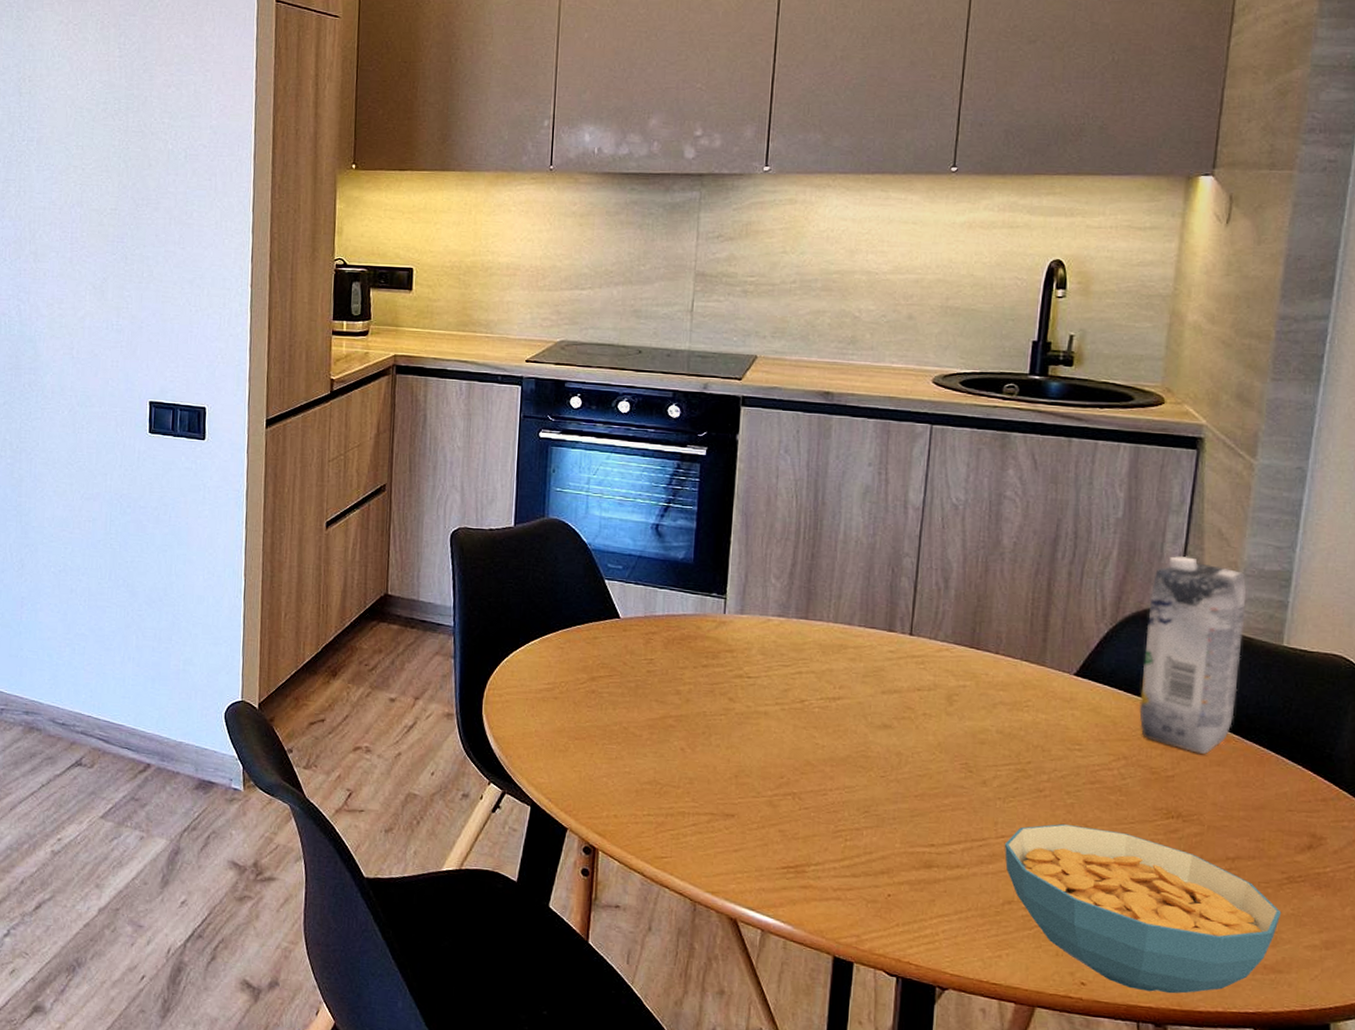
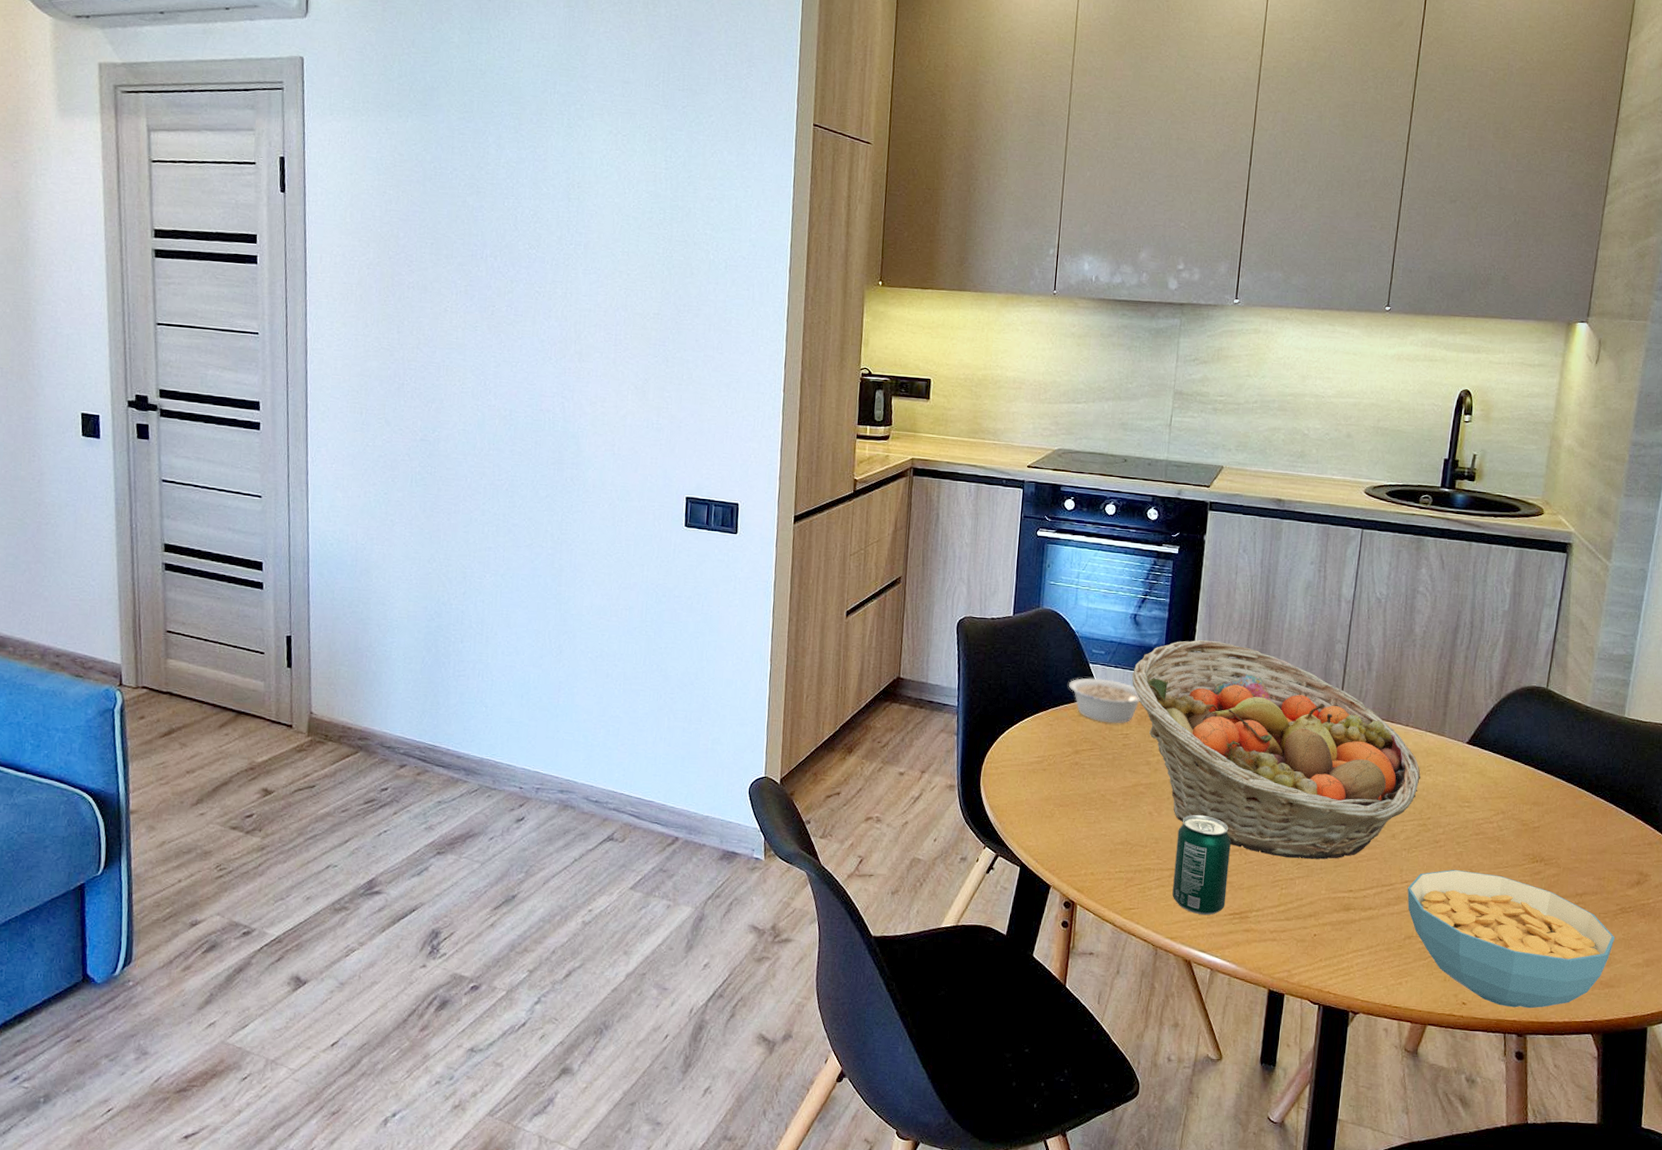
legume: none [580,595,666,648] -> present [1068,678,1140,724]
fruit basket: none [655,552,1016,808] -> present [1131,639,1421,860]
beverage can: none [712,752,781,868] -> present [1172,814,1231,916]
juice carton: present [1139,556,1246,754] -> none [1515,642,1600,808]

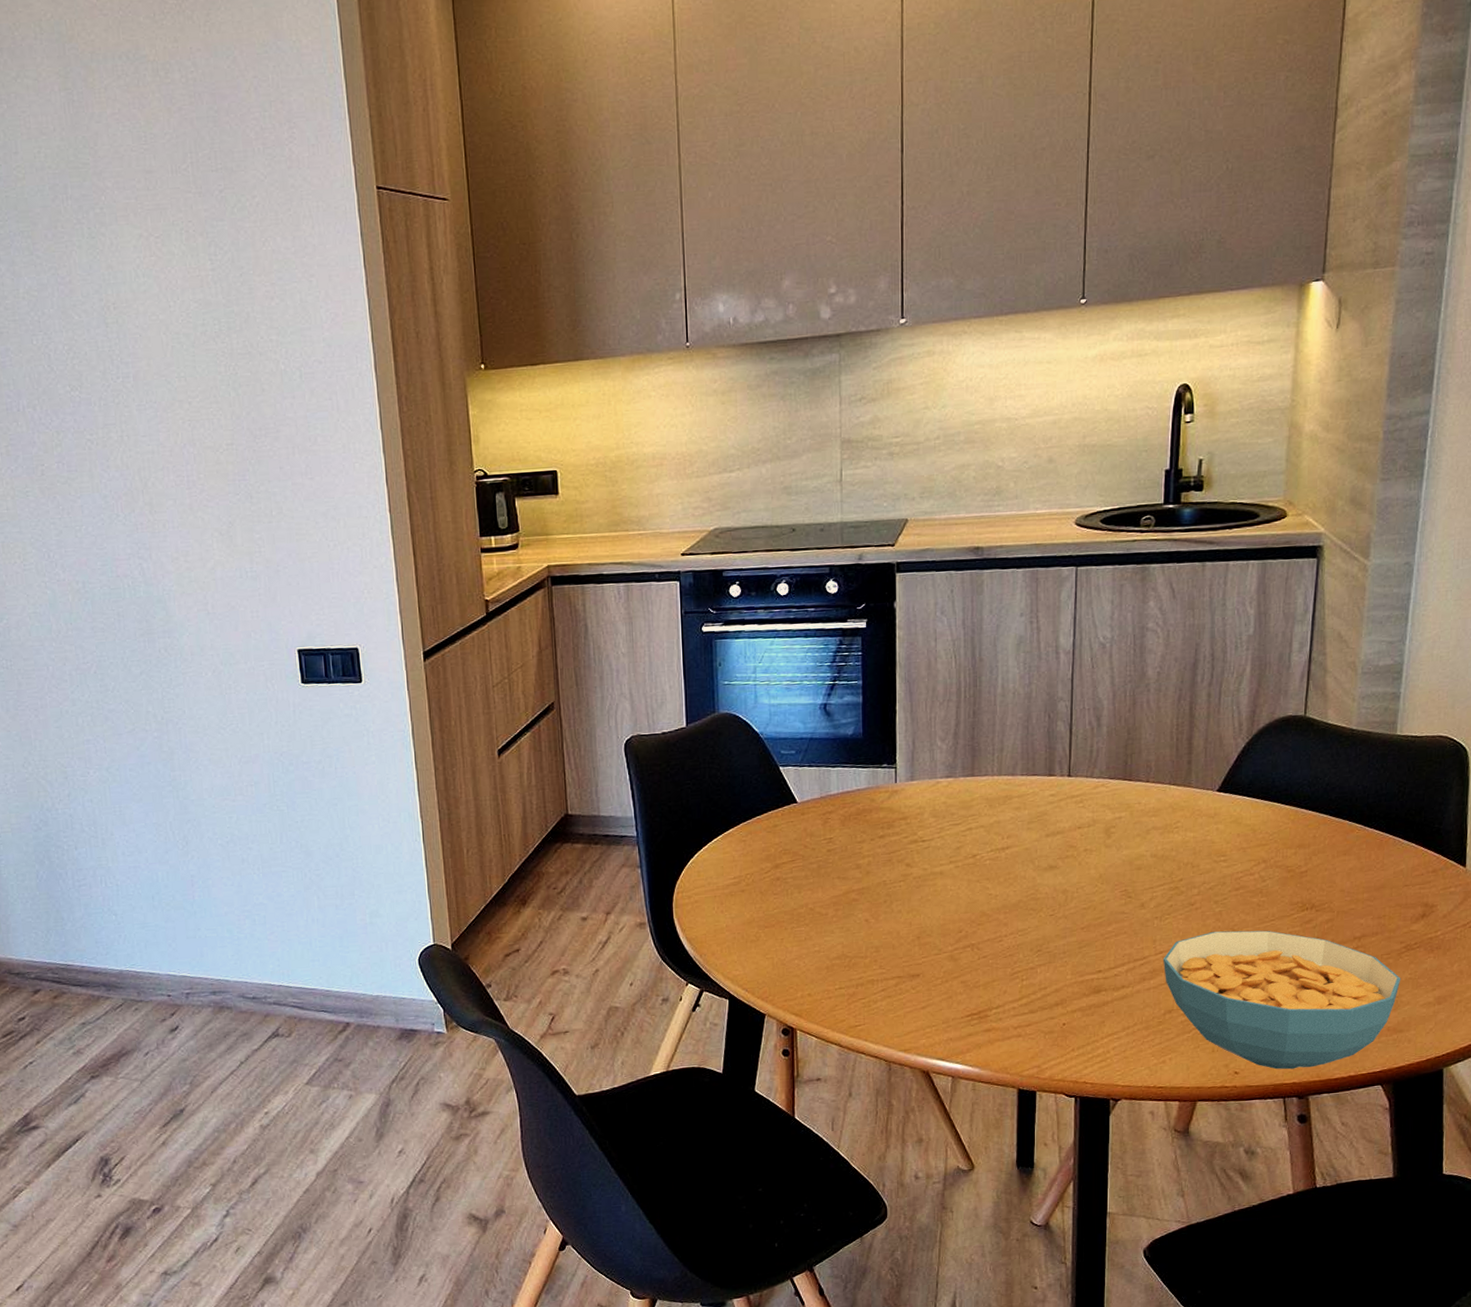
legume: present [1068,678,1140,724] -> none [758,780,841,830]
fruit basket: present [1131,639,1421,860] -> none [828,720,1167,947]
beverage can: present [1172,814,1231,916] -> none [900,913,961,1021]

